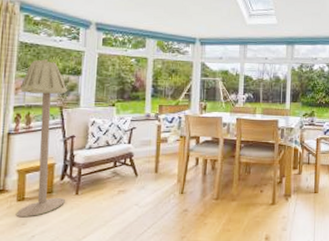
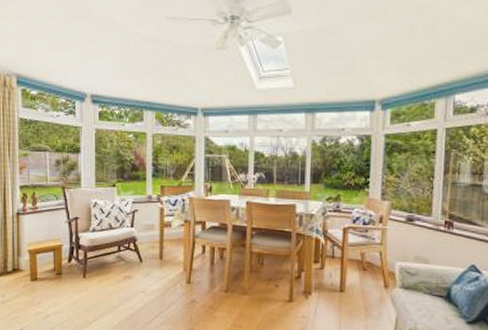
floor lamp: present [16,59,68,218] -> none [24,136,74,297]

